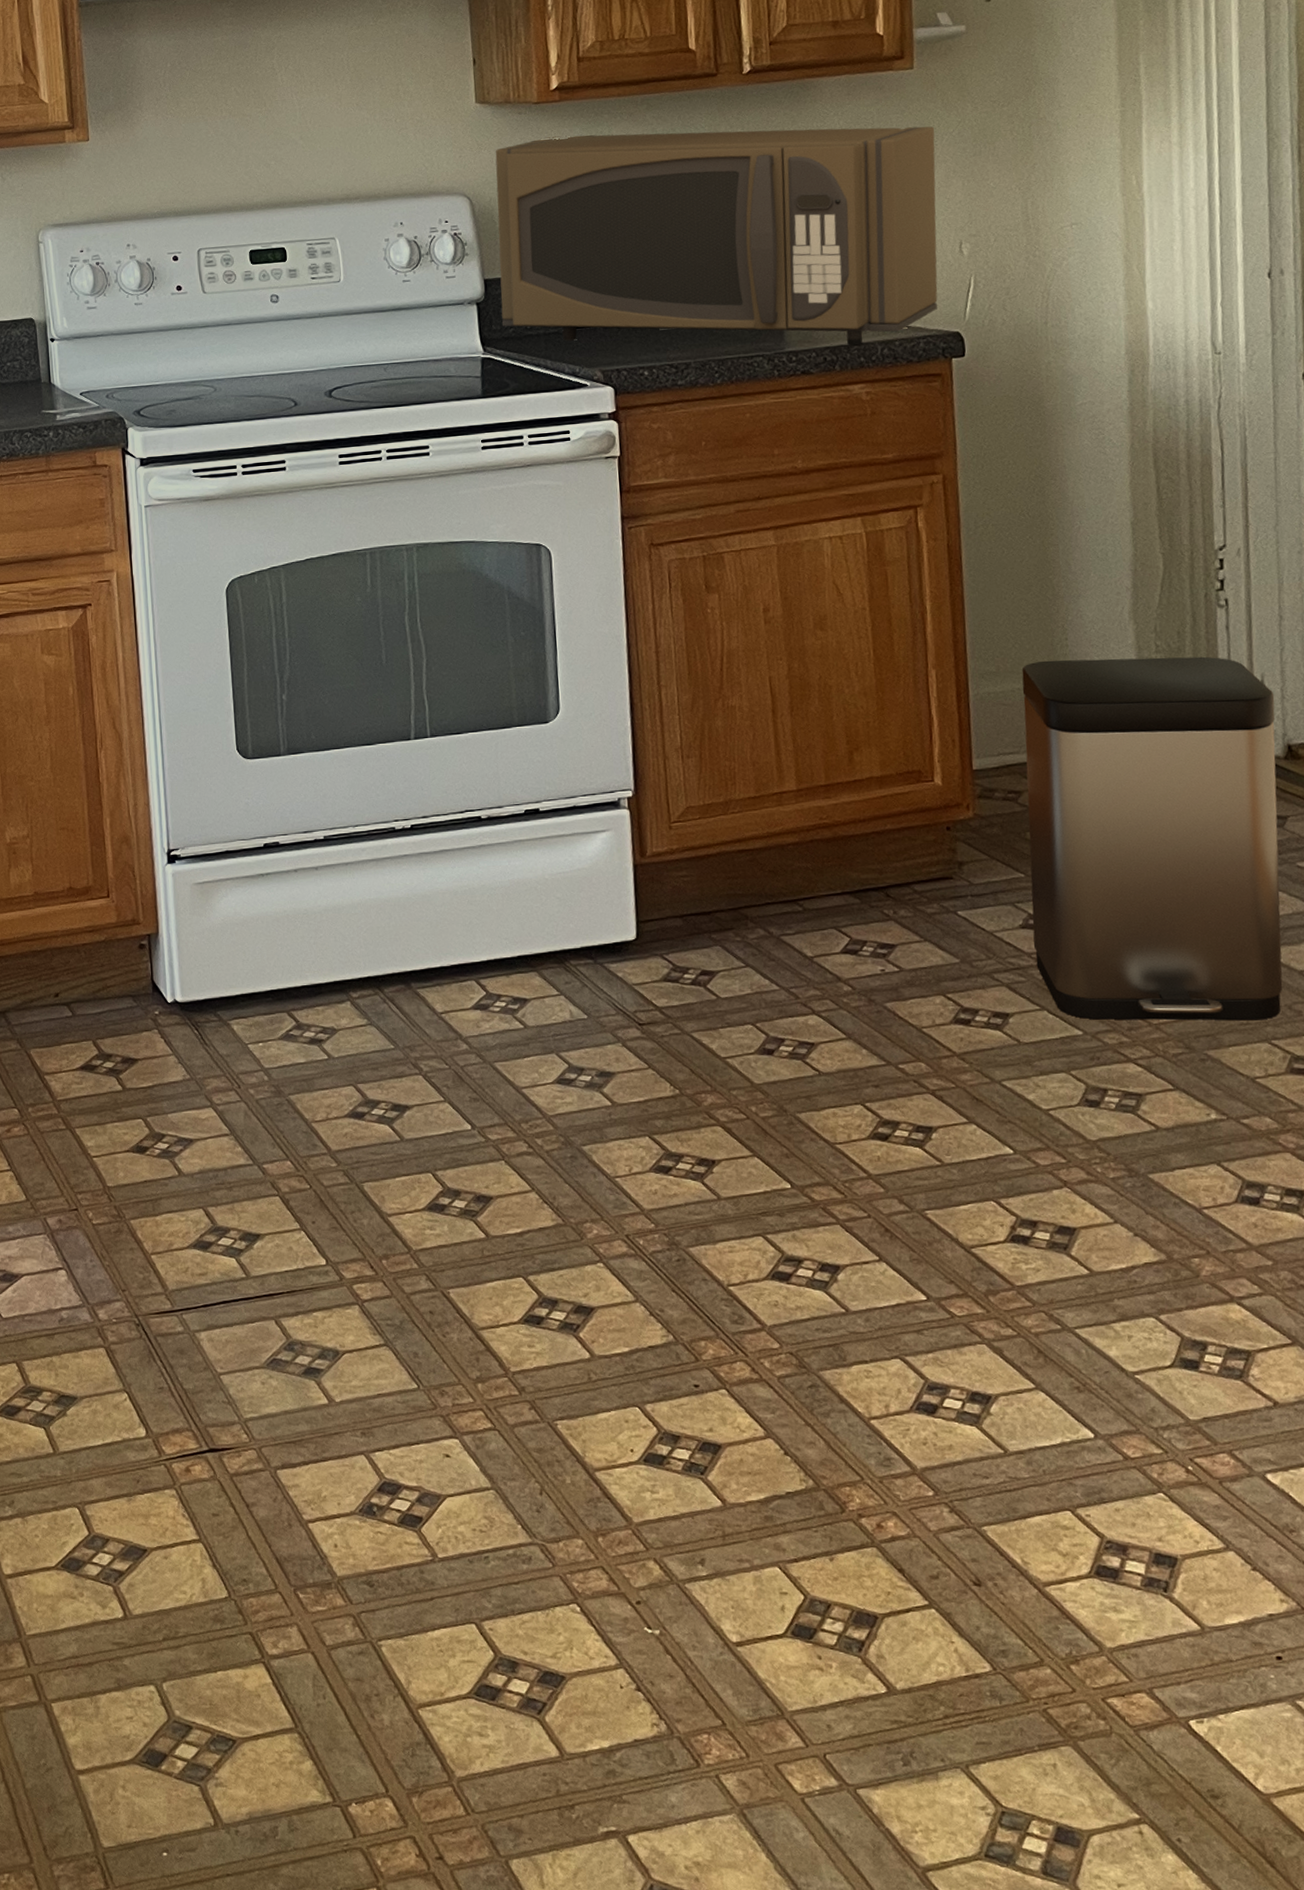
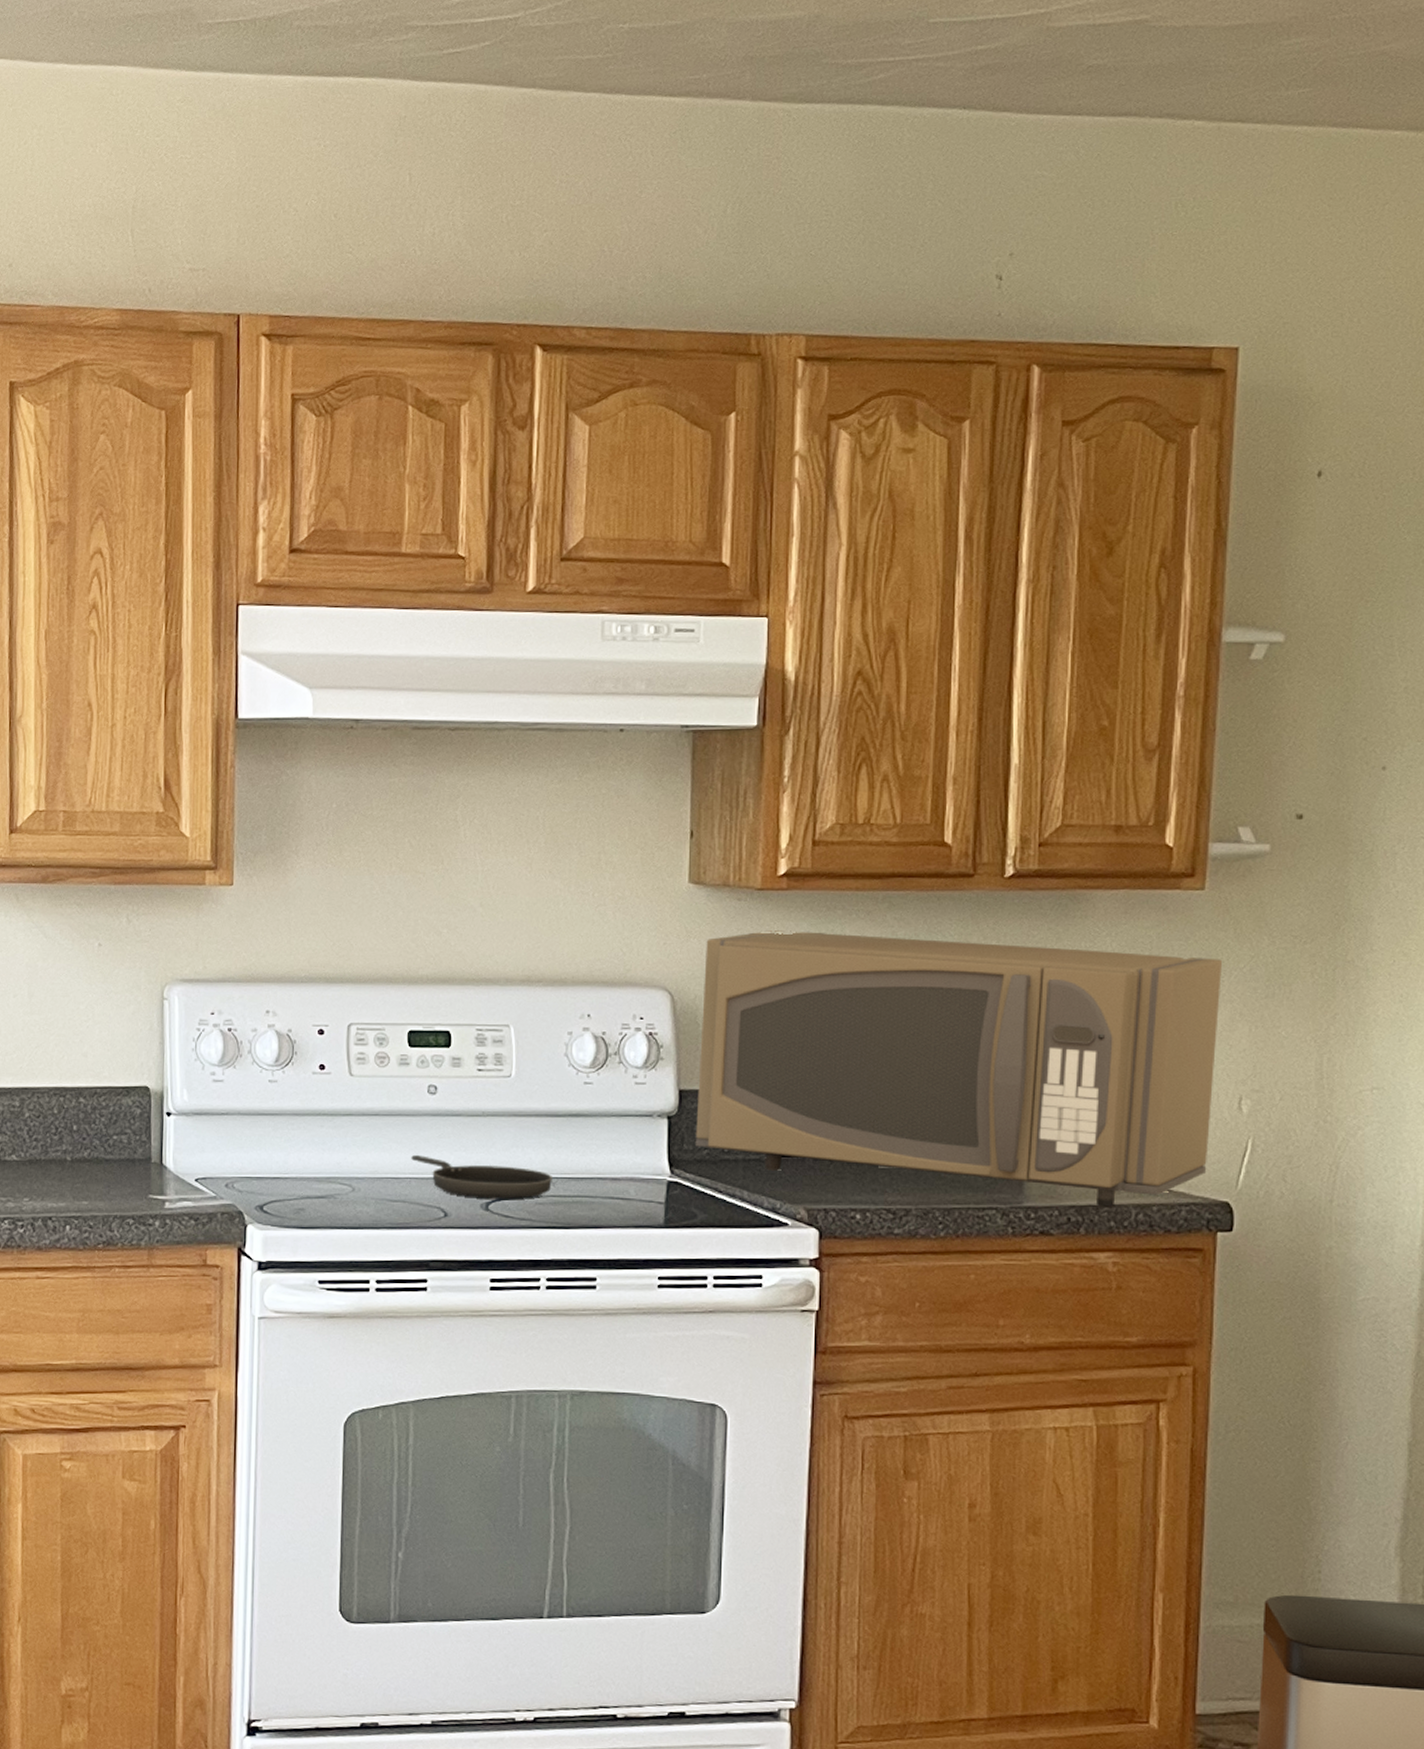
frying pan: none [262,355,384,387] -> present [411,1154,552,1199]

